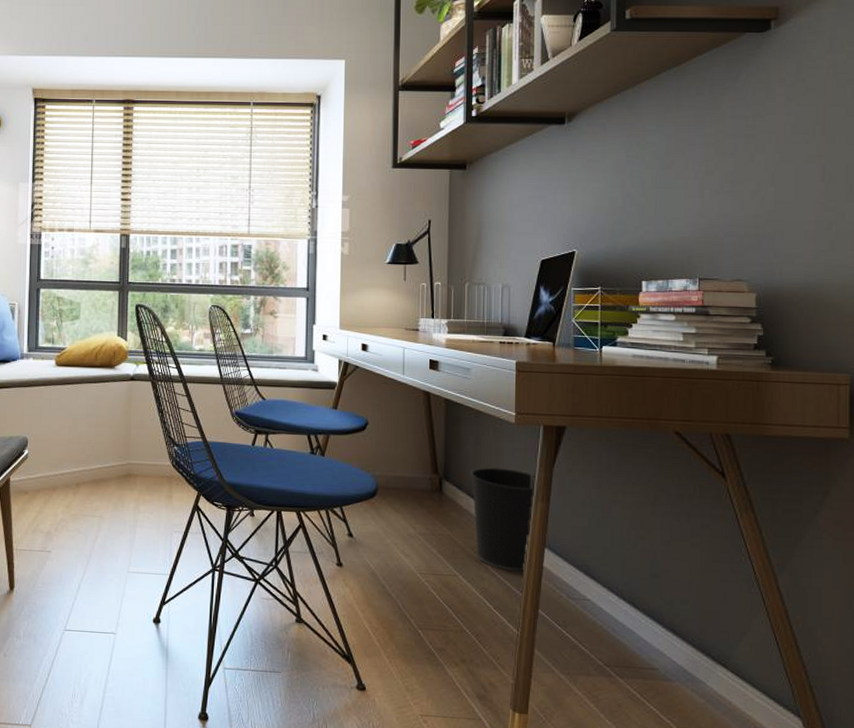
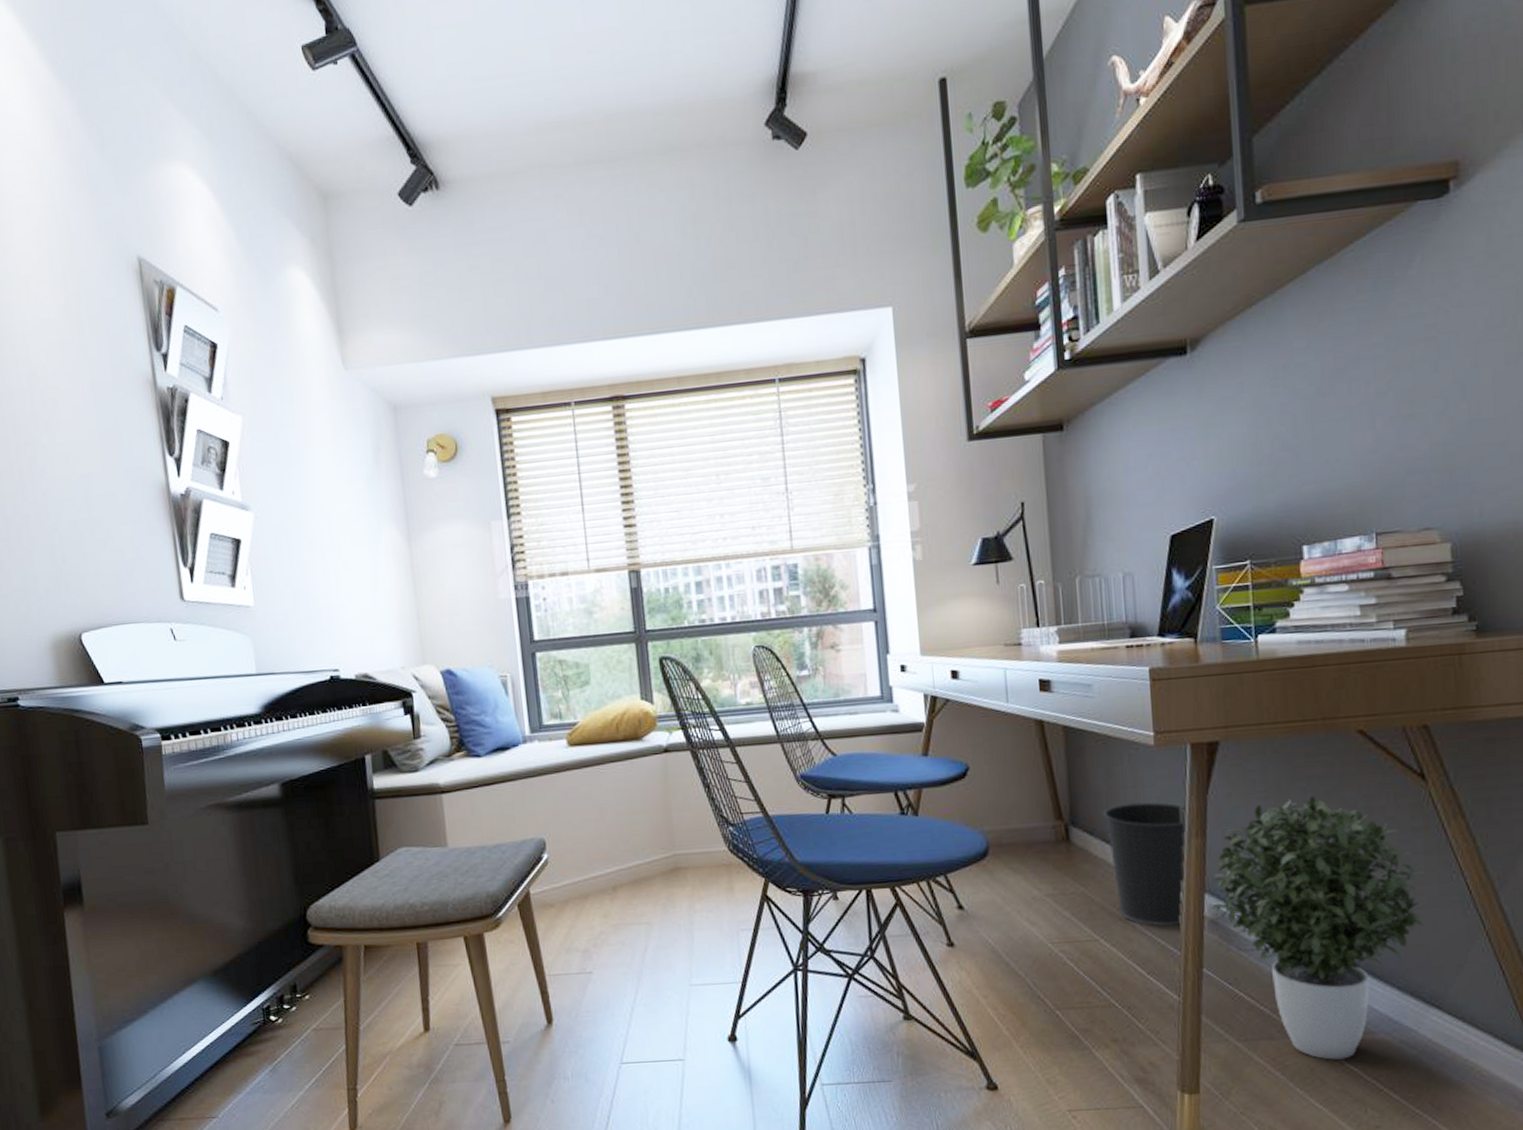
potted plant: none [549,479,720,700] -> present [1211,795,1428,1060]

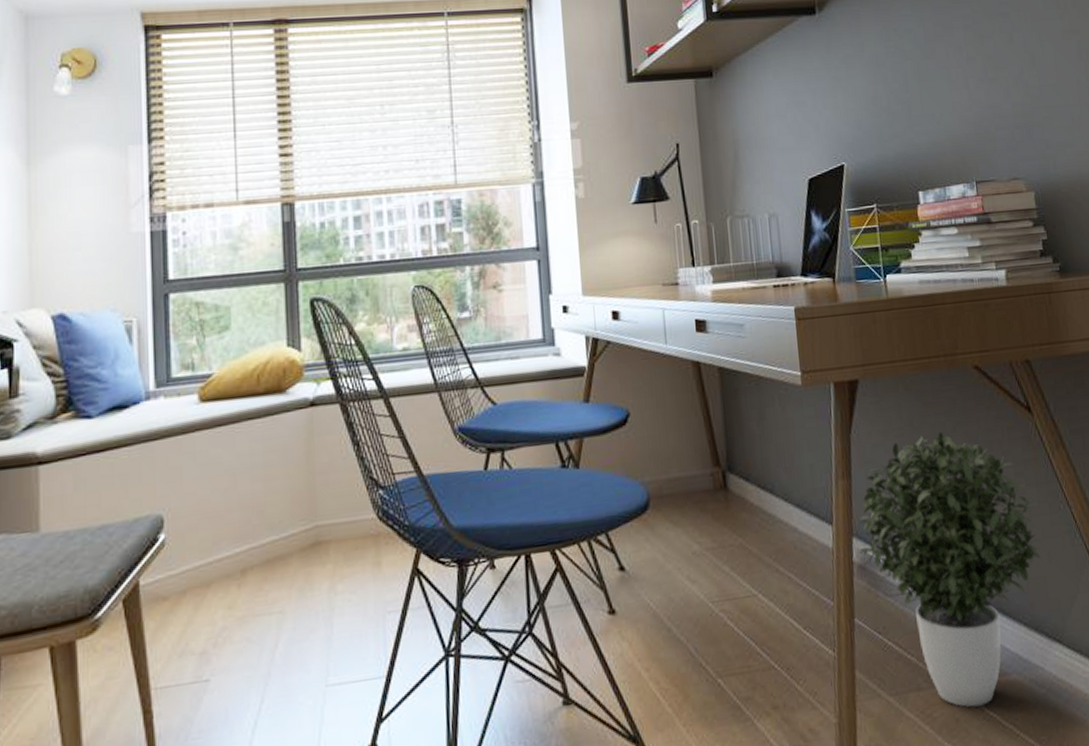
wastebasket: present [1103,802,1186,927] -> none [758,443,834,576]

